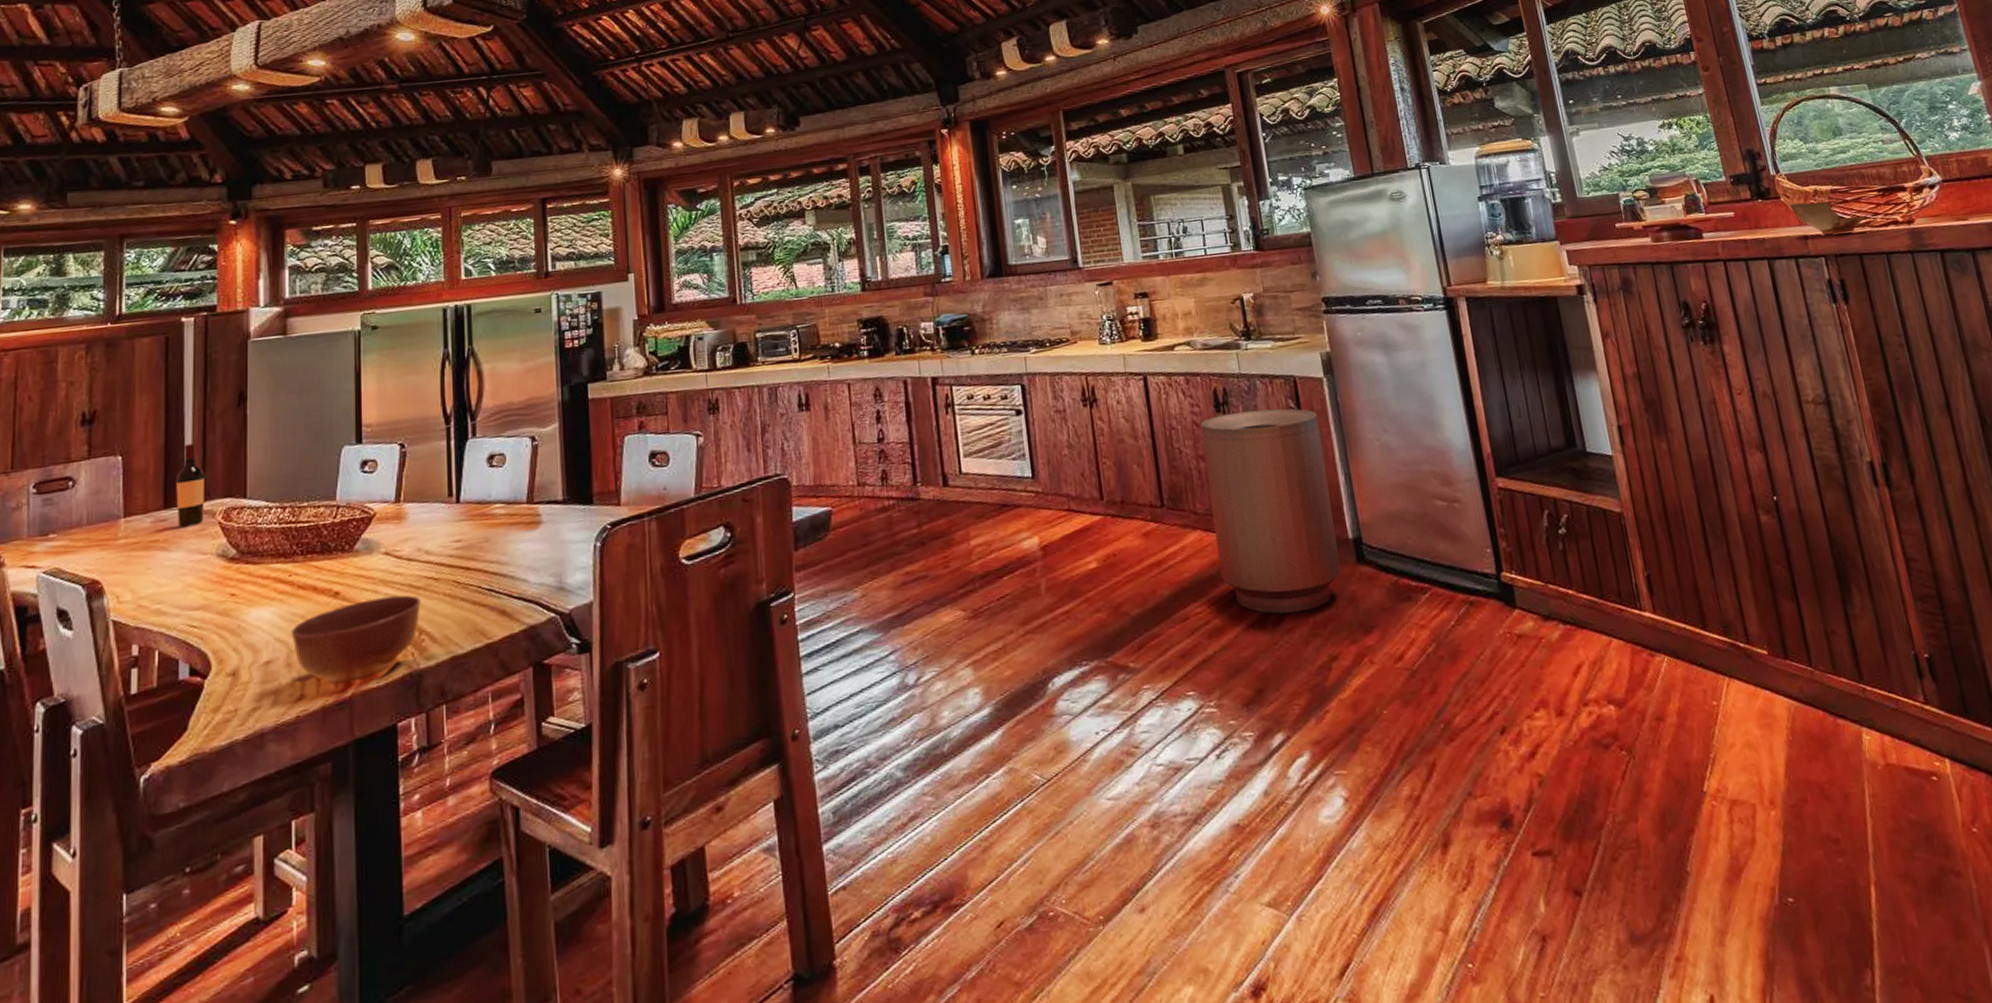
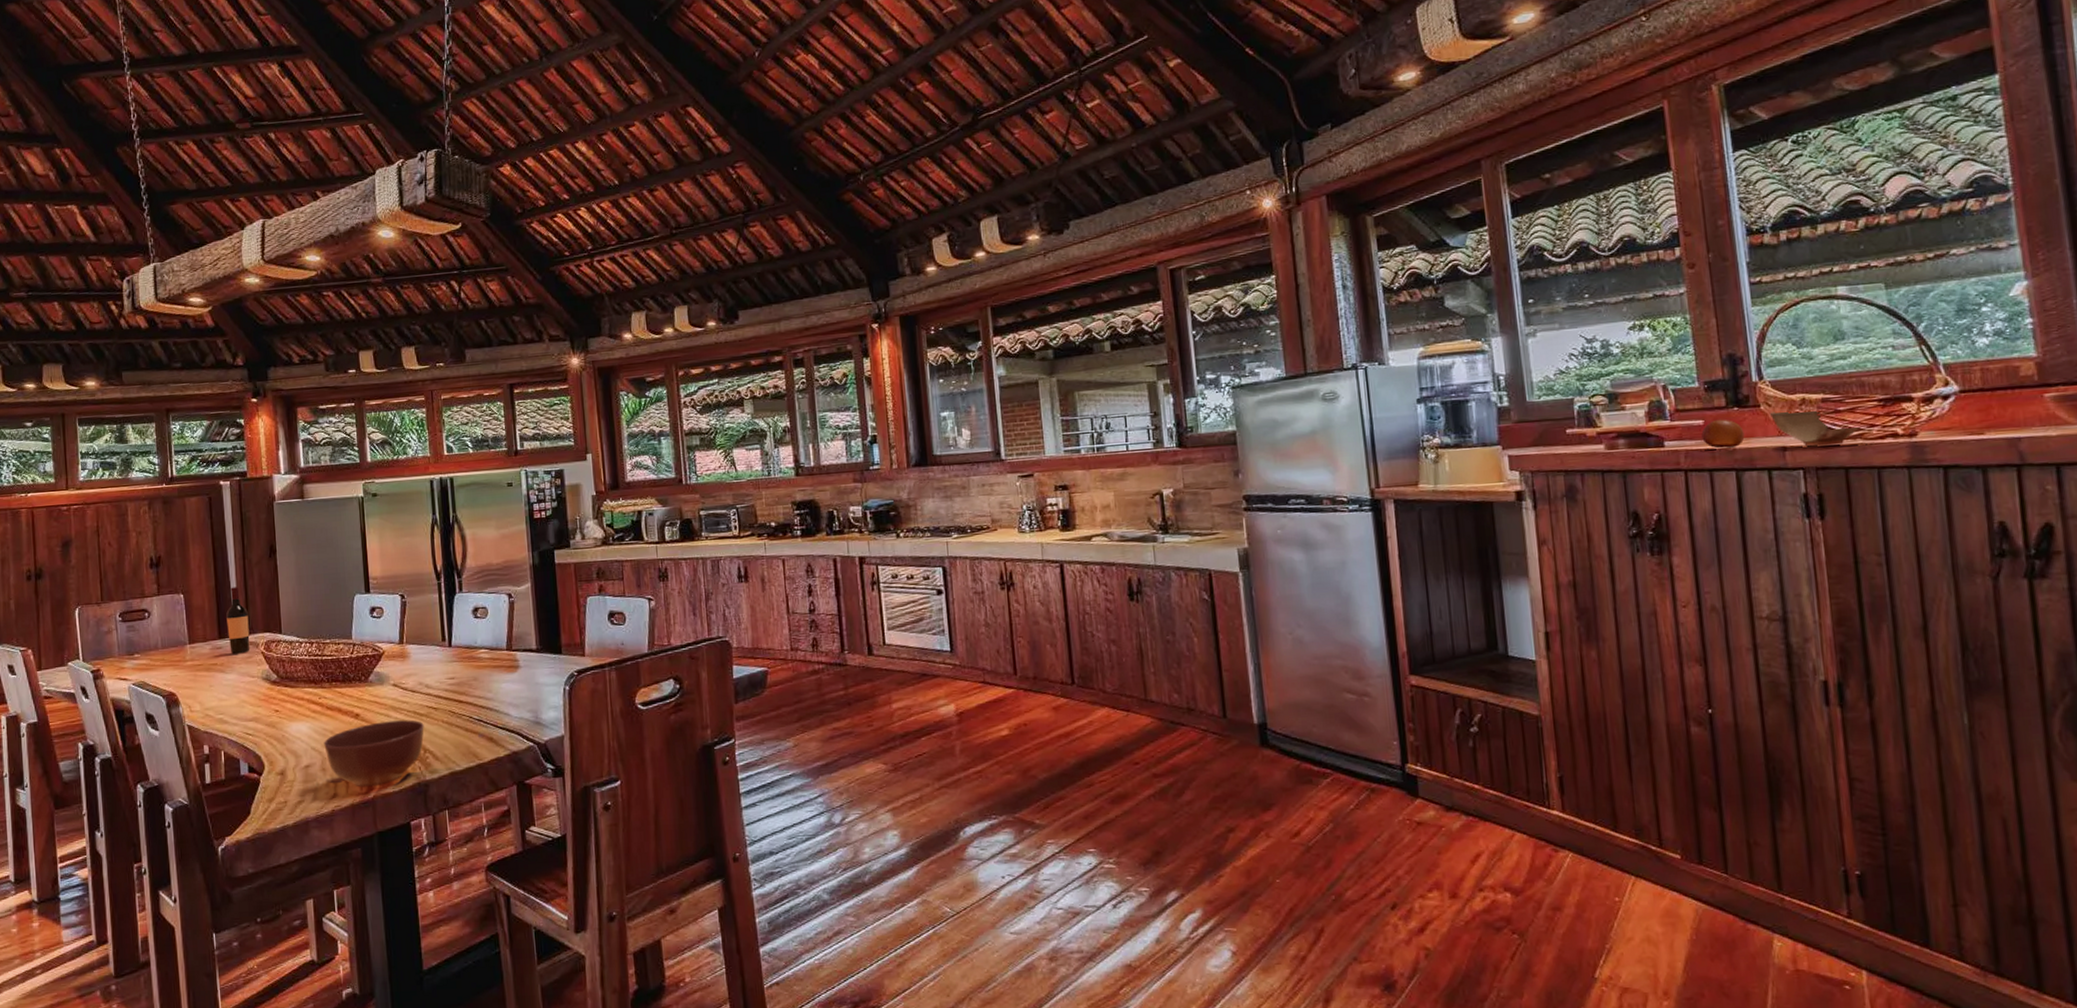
trash can: present [1200,408,1341,614] -> none [1113,599,1244,788]
fruit: none [1733,210,1771,239] -> present [1701,419,1745,449]

